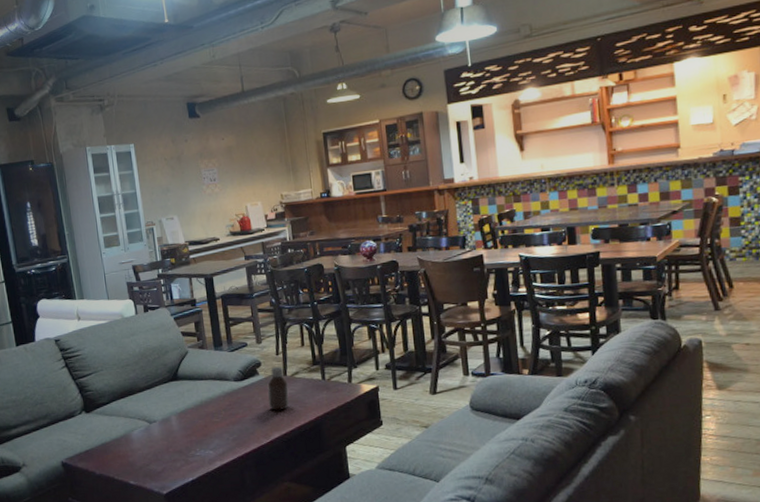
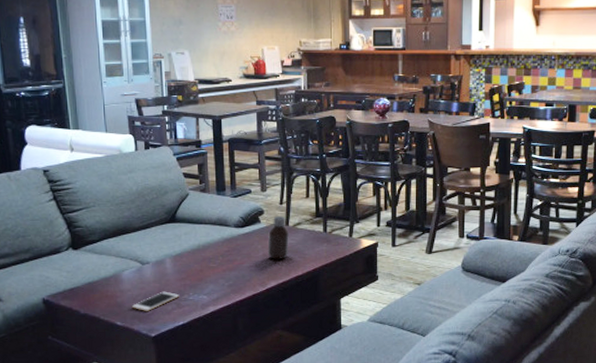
cell phone: none [142,448,187,469] -> present [131,291,180,311]

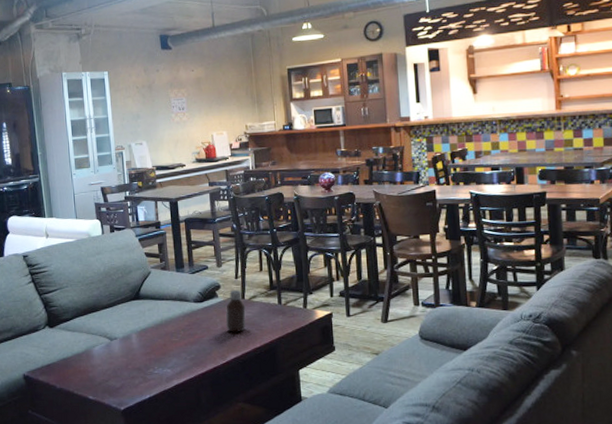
cell phone: present [131,291,180,311] -> none [102,365,146,385]

